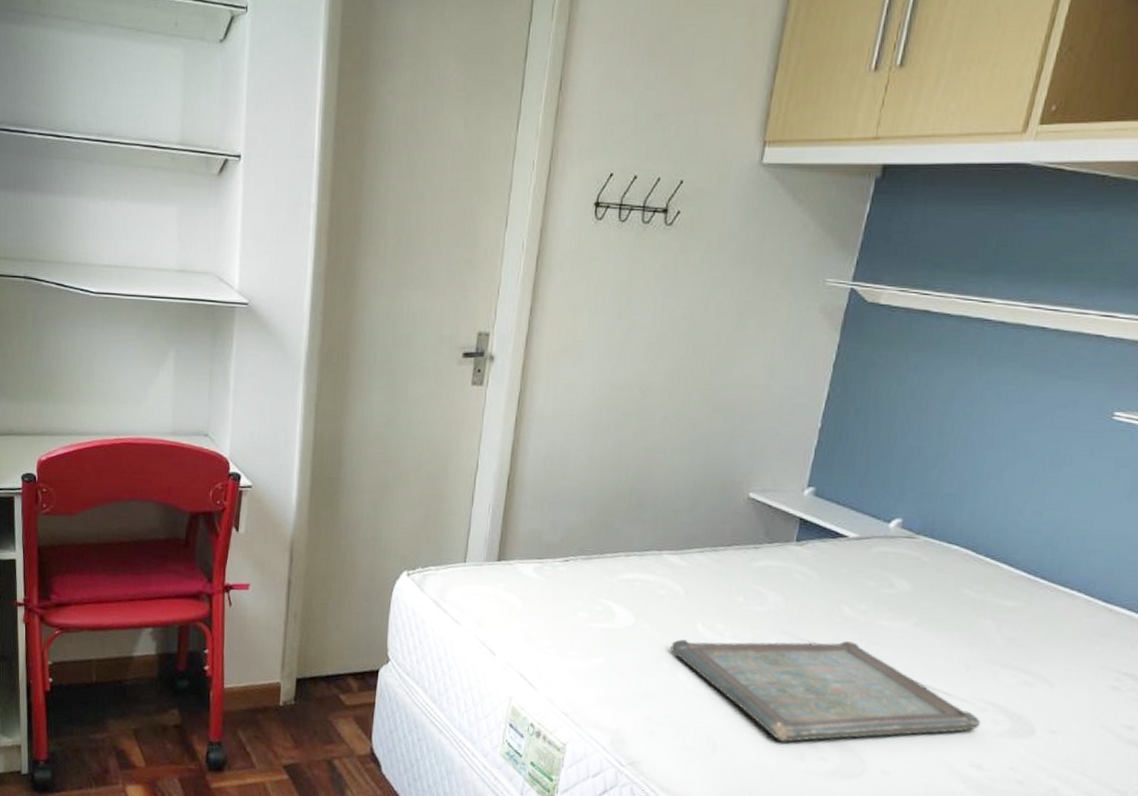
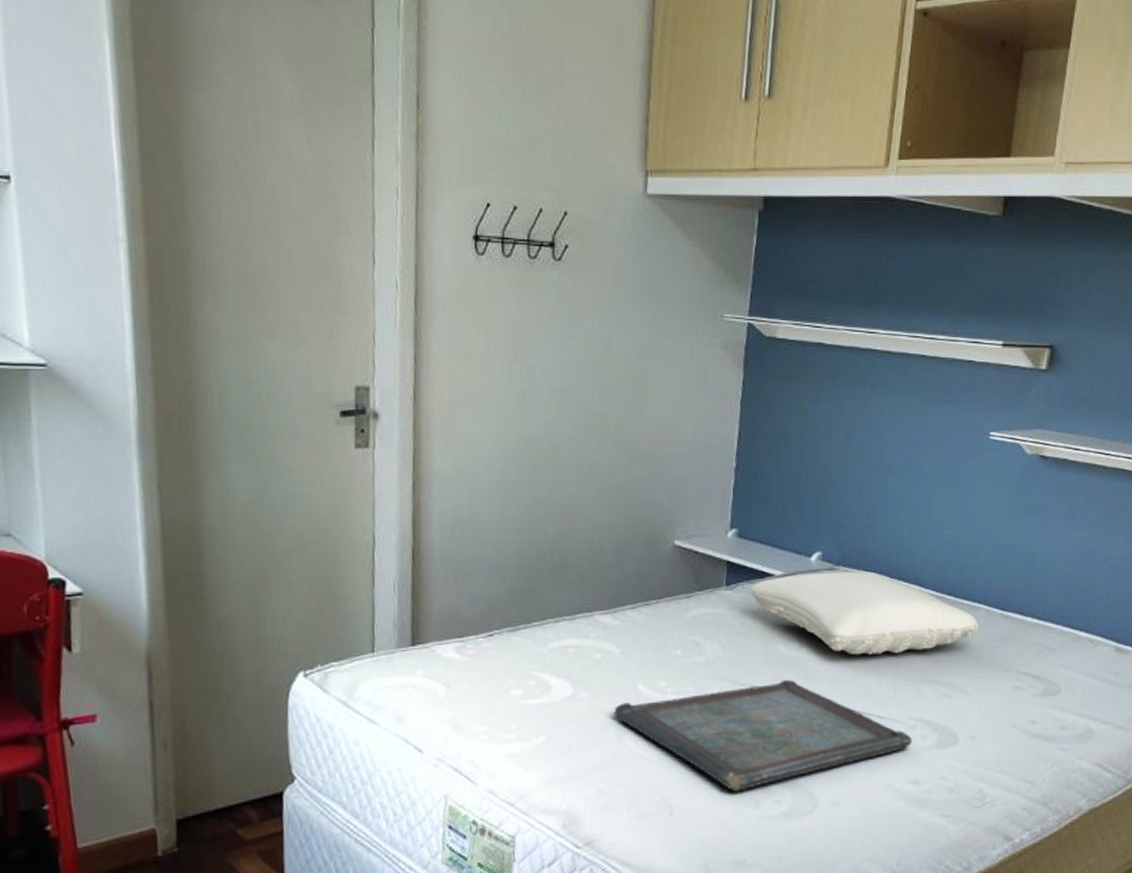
pillow: none [821,538,1075,633] -> present [751,571,978,655]

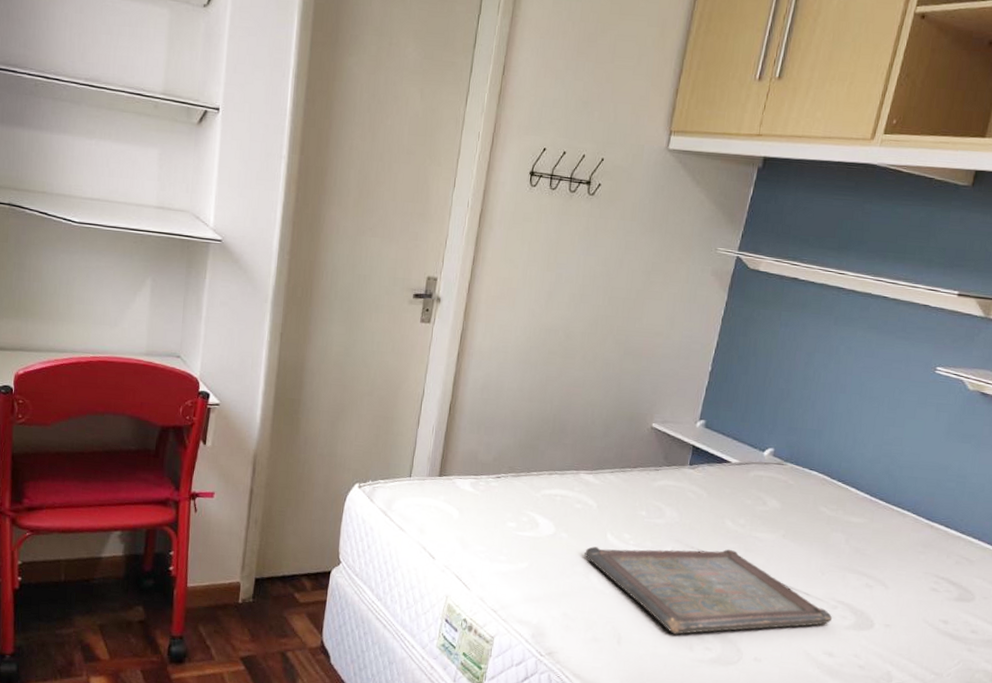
pillow: present [751,571,978,655] -> none [709,464,905,544]

